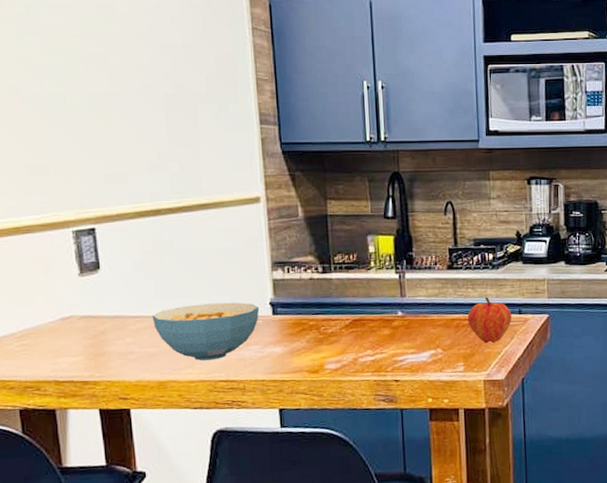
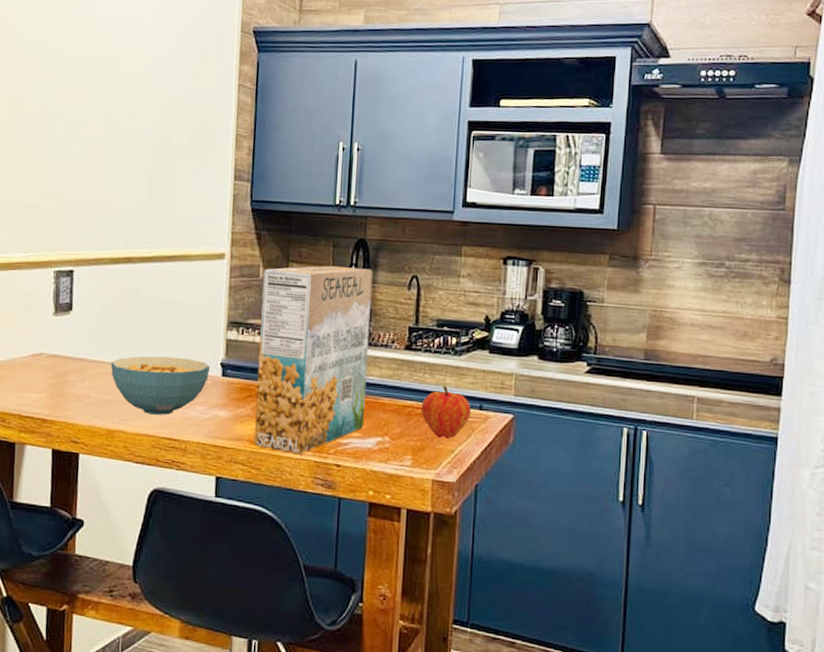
cereal box: none [302,199,417,377] -> present [253,265,373,454]

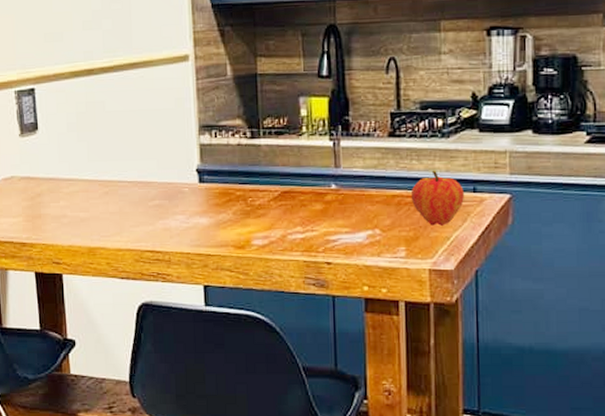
cereal bowl: present [110,356,211,415] -> none [83,167,186,228]
cereal box: present [253,265,373,454] -> none [231,55,352,255]

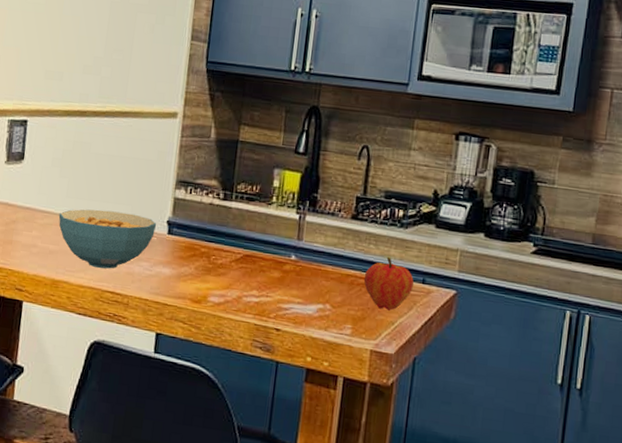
cereal bowl: none [83,167,186,228] -> present [58,209,157,269]

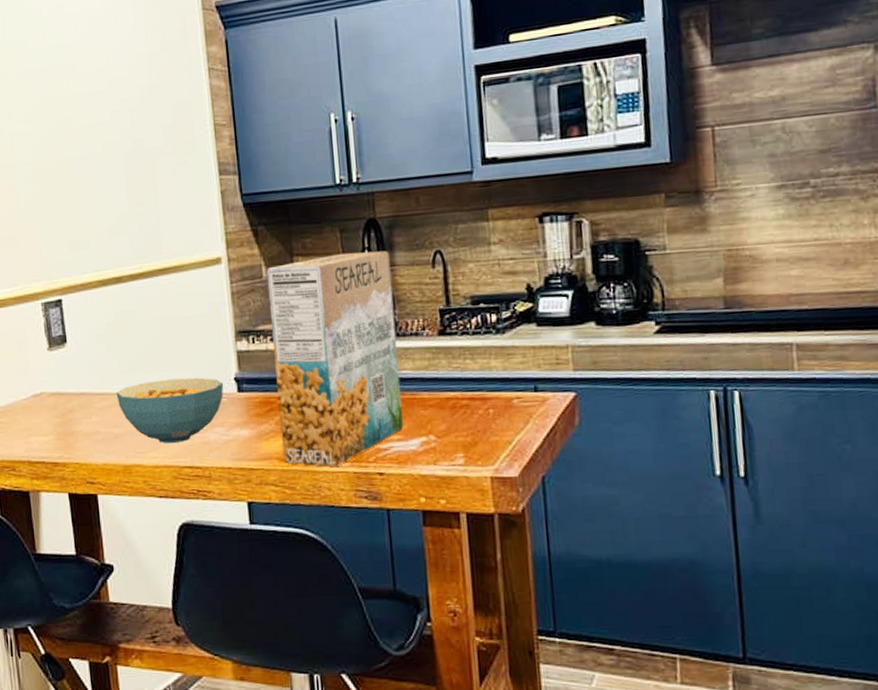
cereal box: none [195,130,324,316] -> present [266,250,403,467]
fruit: present [363,256,414,311] -> none [466,369,525,430]

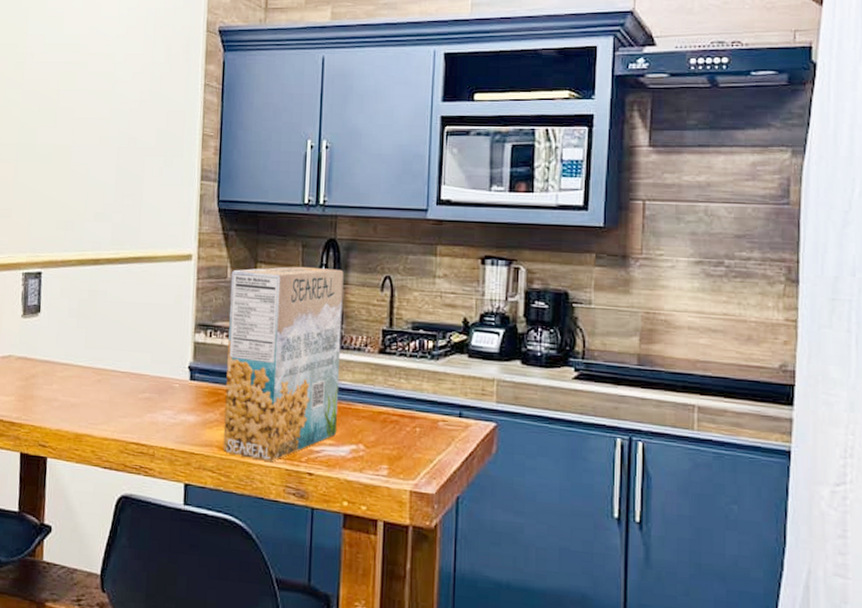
cereal bowl: present [116,377,224,443] -> none [78,359,178,420]

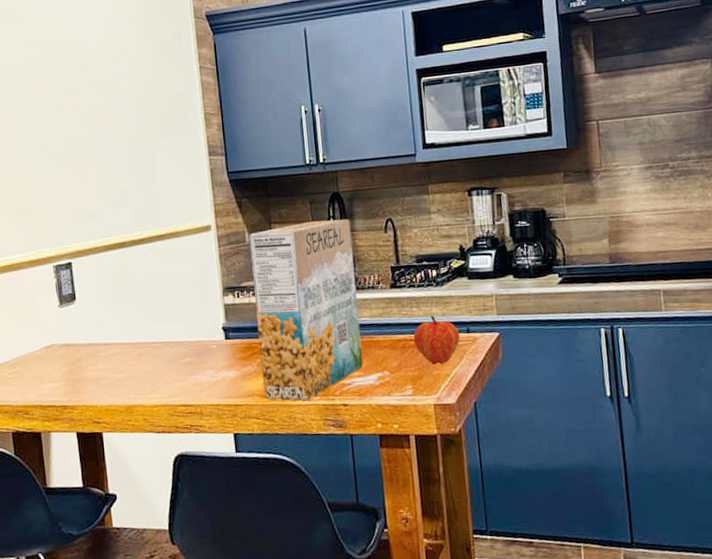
fruit: none [397,390,450,448] -> present [413,315,460,365]

